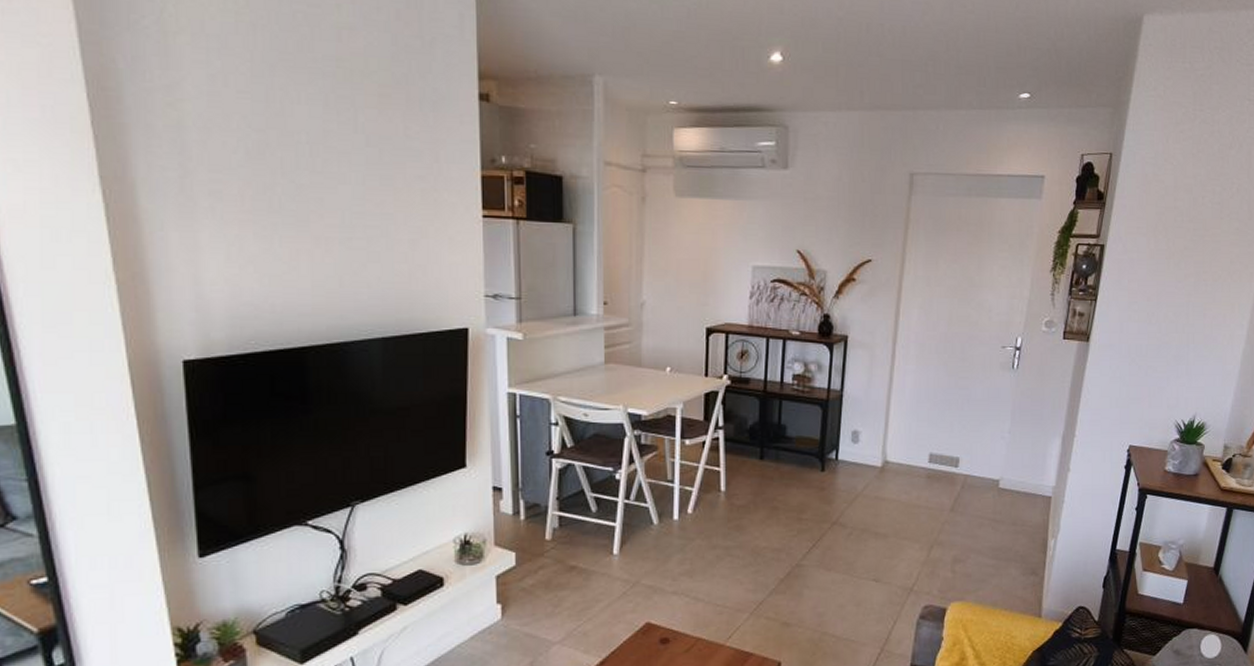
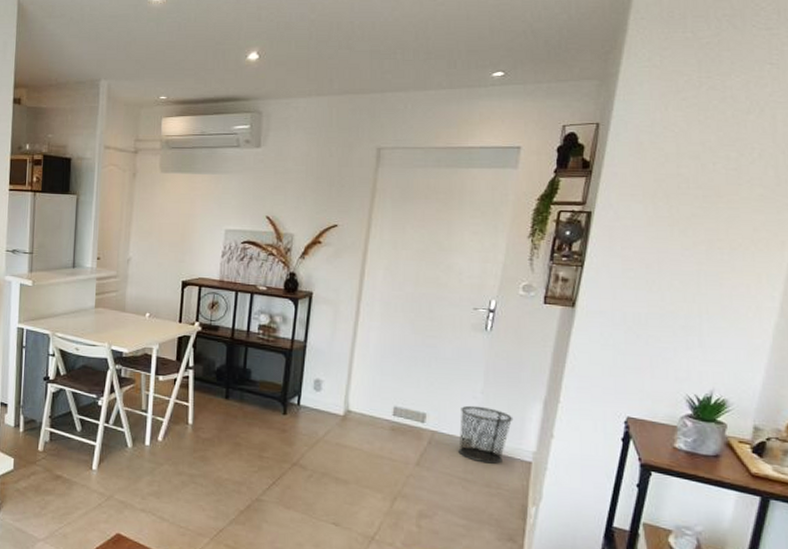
waste bin: none [988,446,1036,502] -> present [458,405,514,464]

